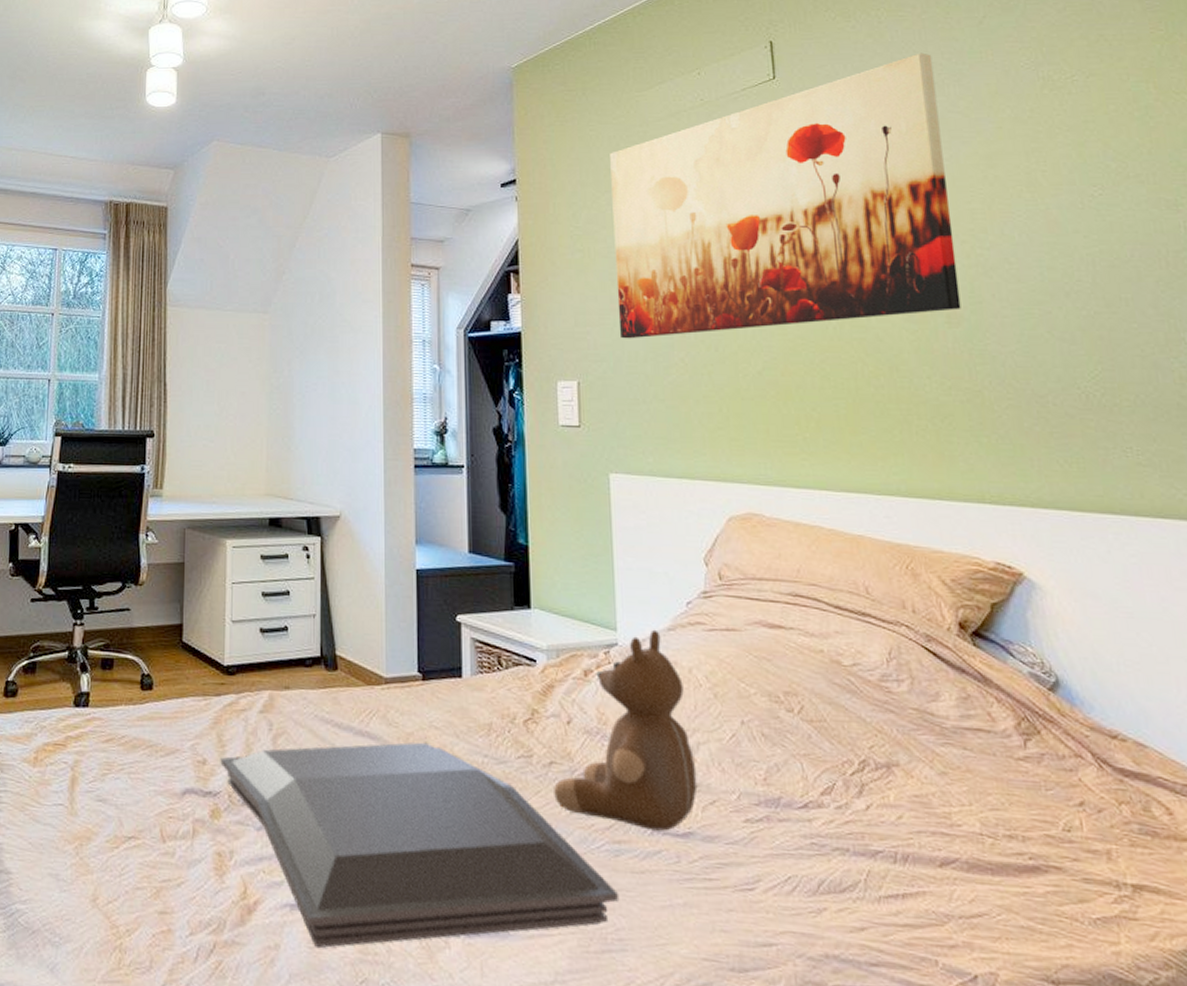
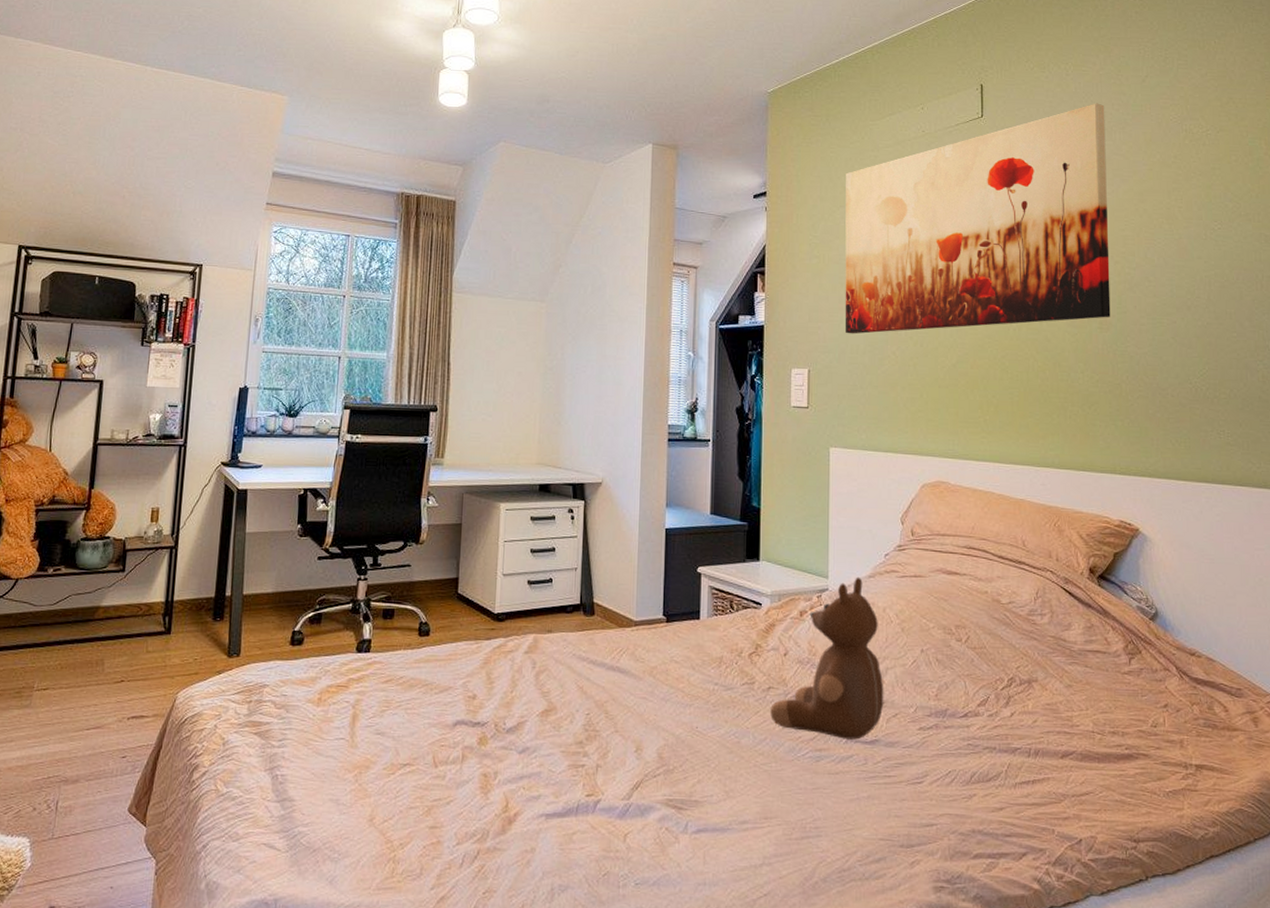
serving tray: present [220,742,620,949] -> none [488,674,818,850]

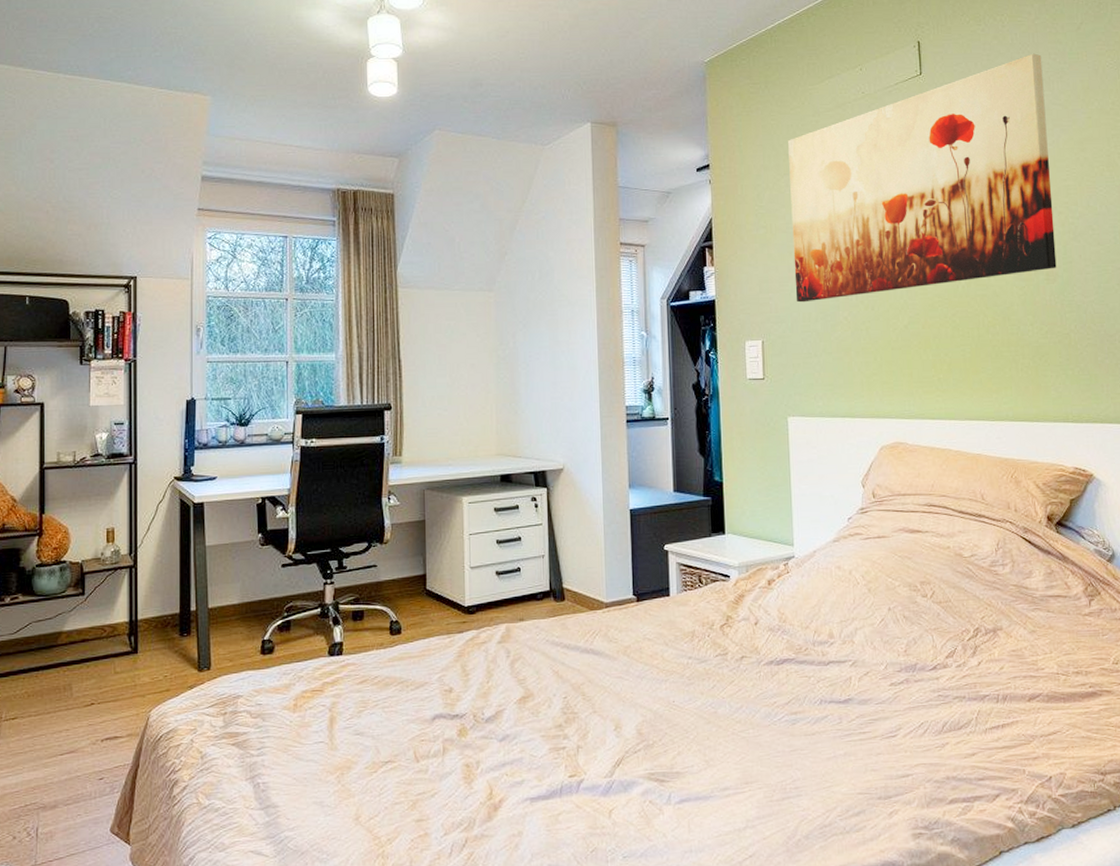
teddy bear: present [770,576,884,740] -> none [745,542,855,701]

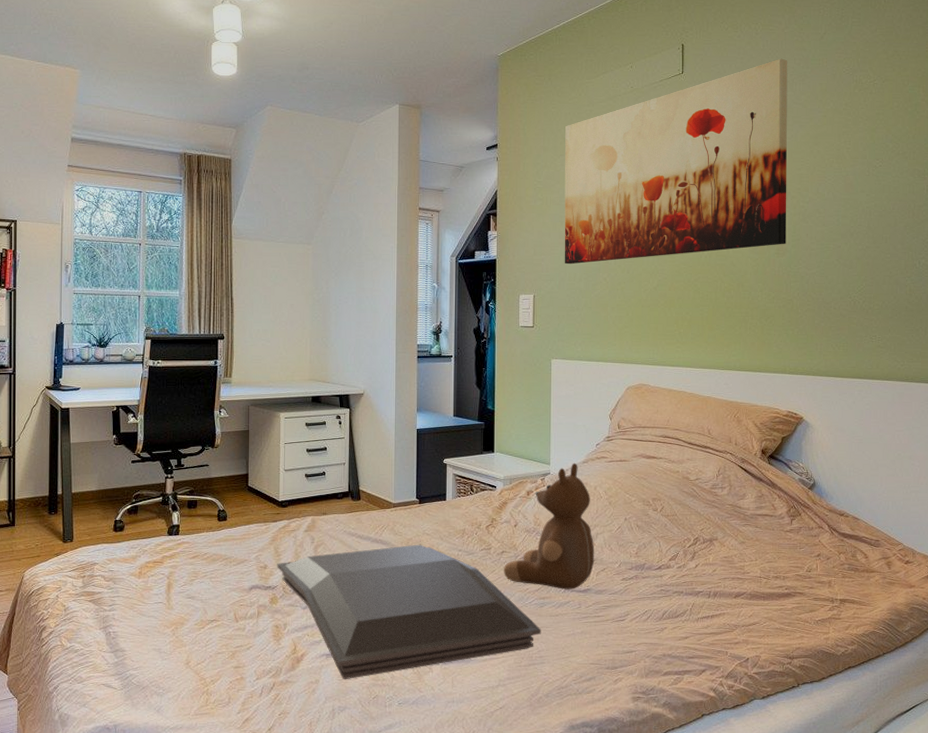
serving tray: none [465,652,796,830] -> present [277,544,542,680]
teddy bear: none [745,542,855,701] -> present [504,462,595,589]

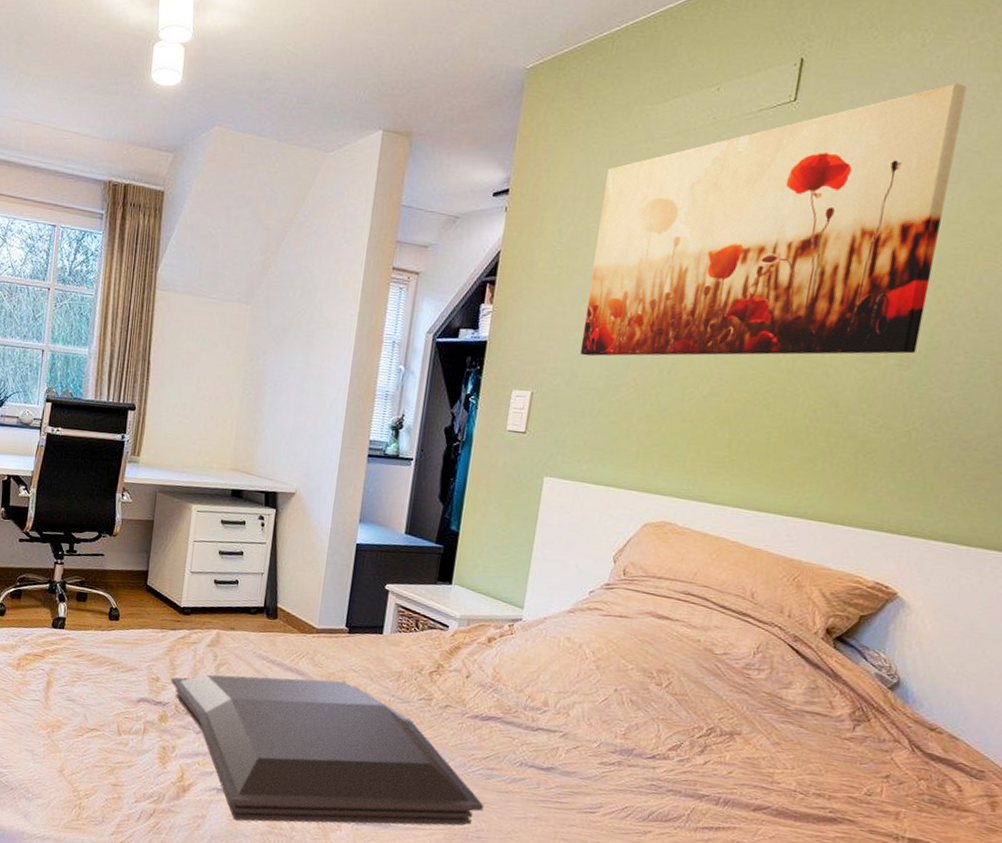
teddy bear: present [504,462,595,589] -> none [444,610,572,765]

